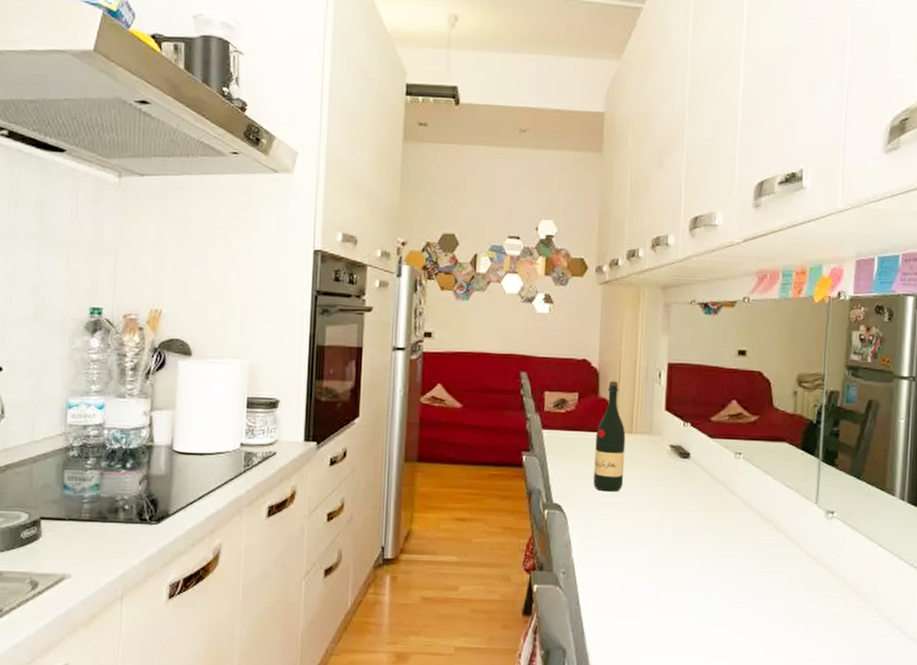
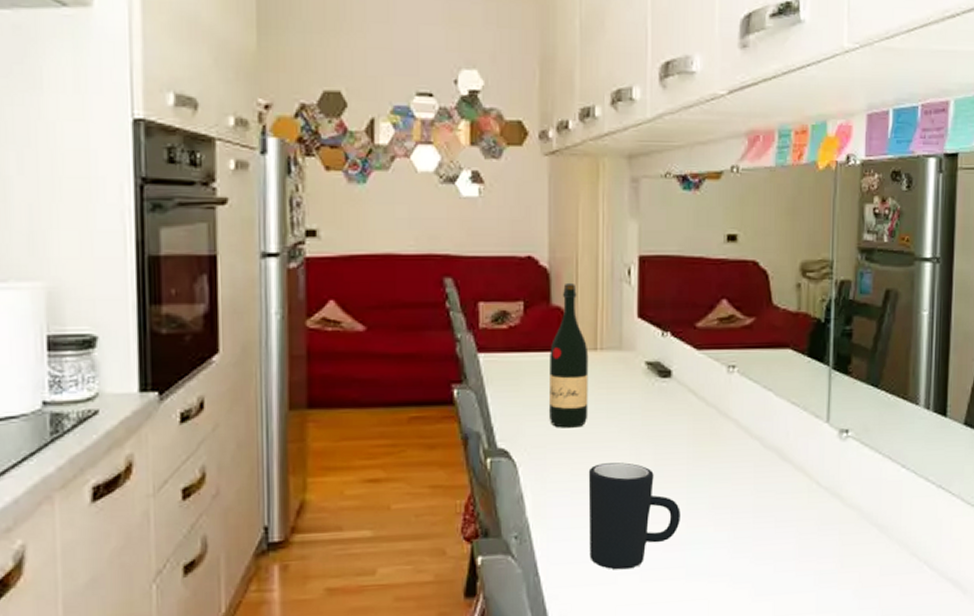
mug: none [619,521,693,607] -> present [588,462,680,570]

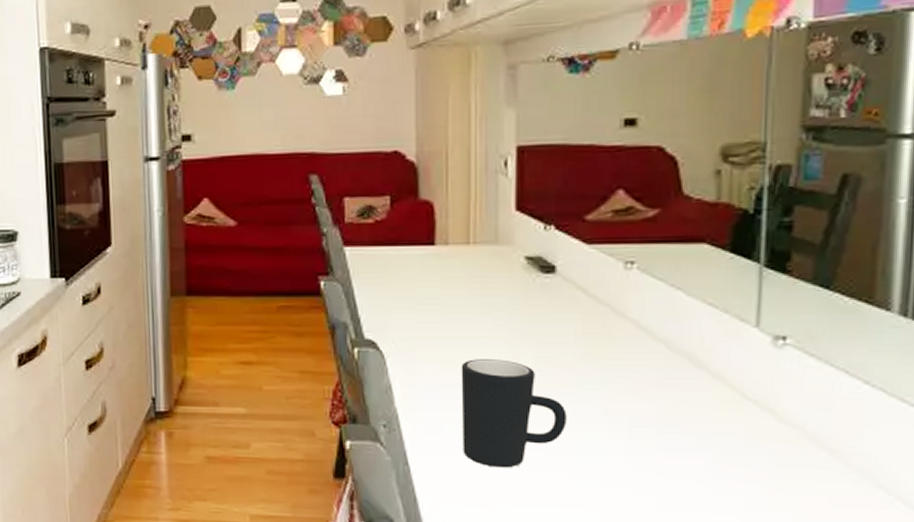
wine bottle: present [550,282,589,428] -> none [418,176,461,322]

